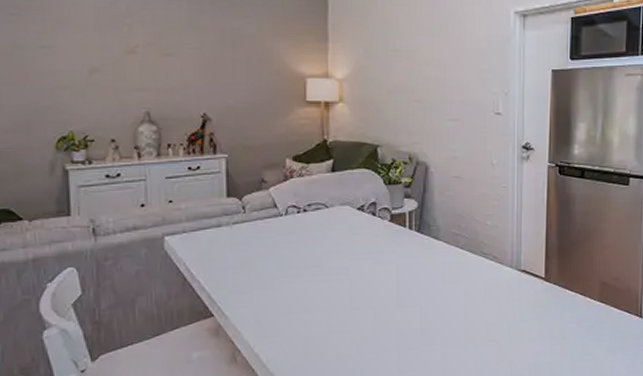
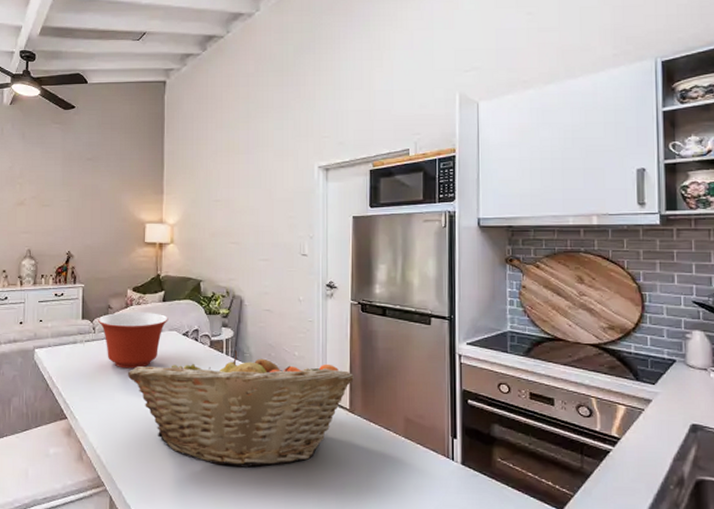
mixing bowl: none [248,185,339,253] -> present [98,312,168,369]
fruit basket: none [289,223,550,350] -> present [127,350,354,468]

